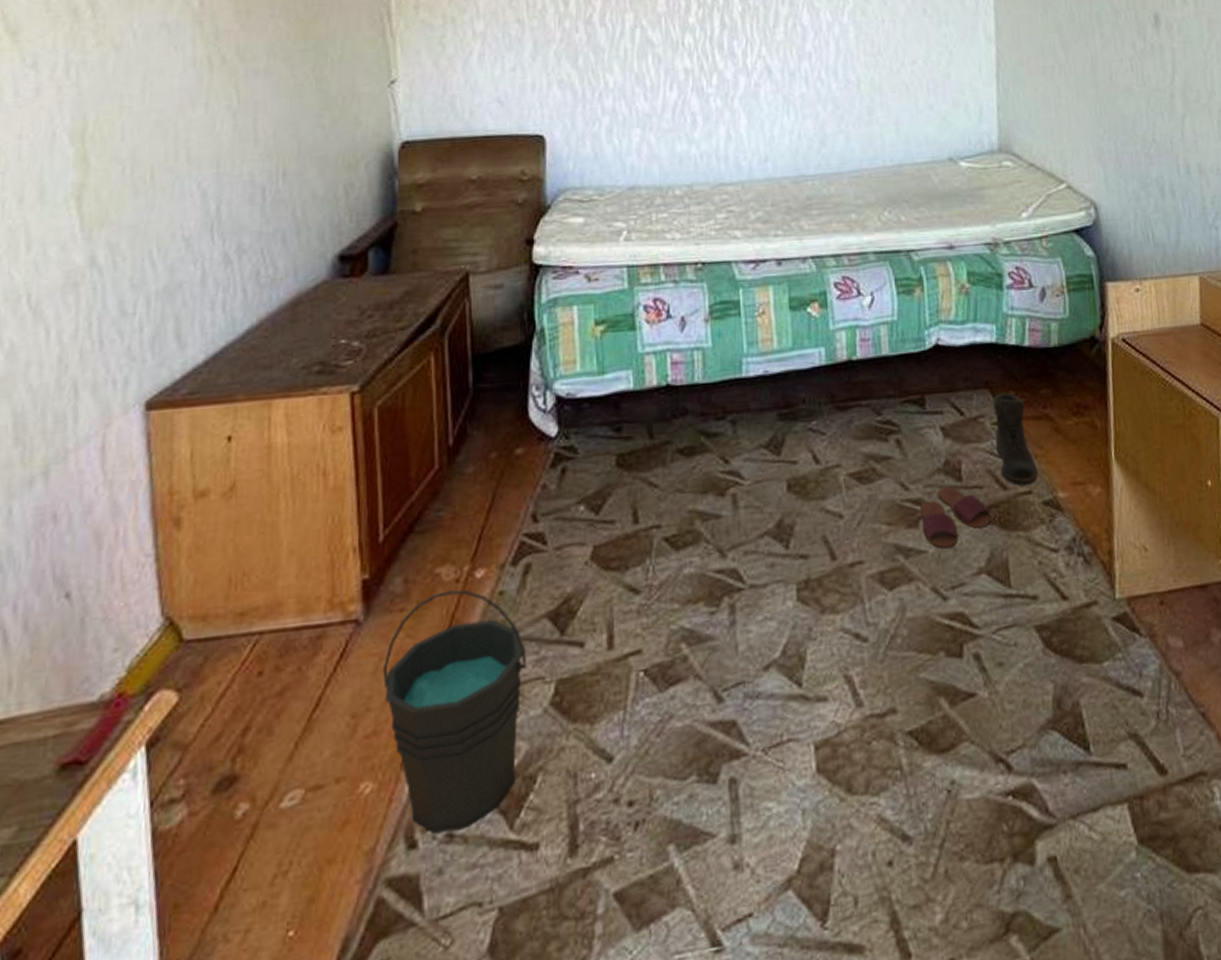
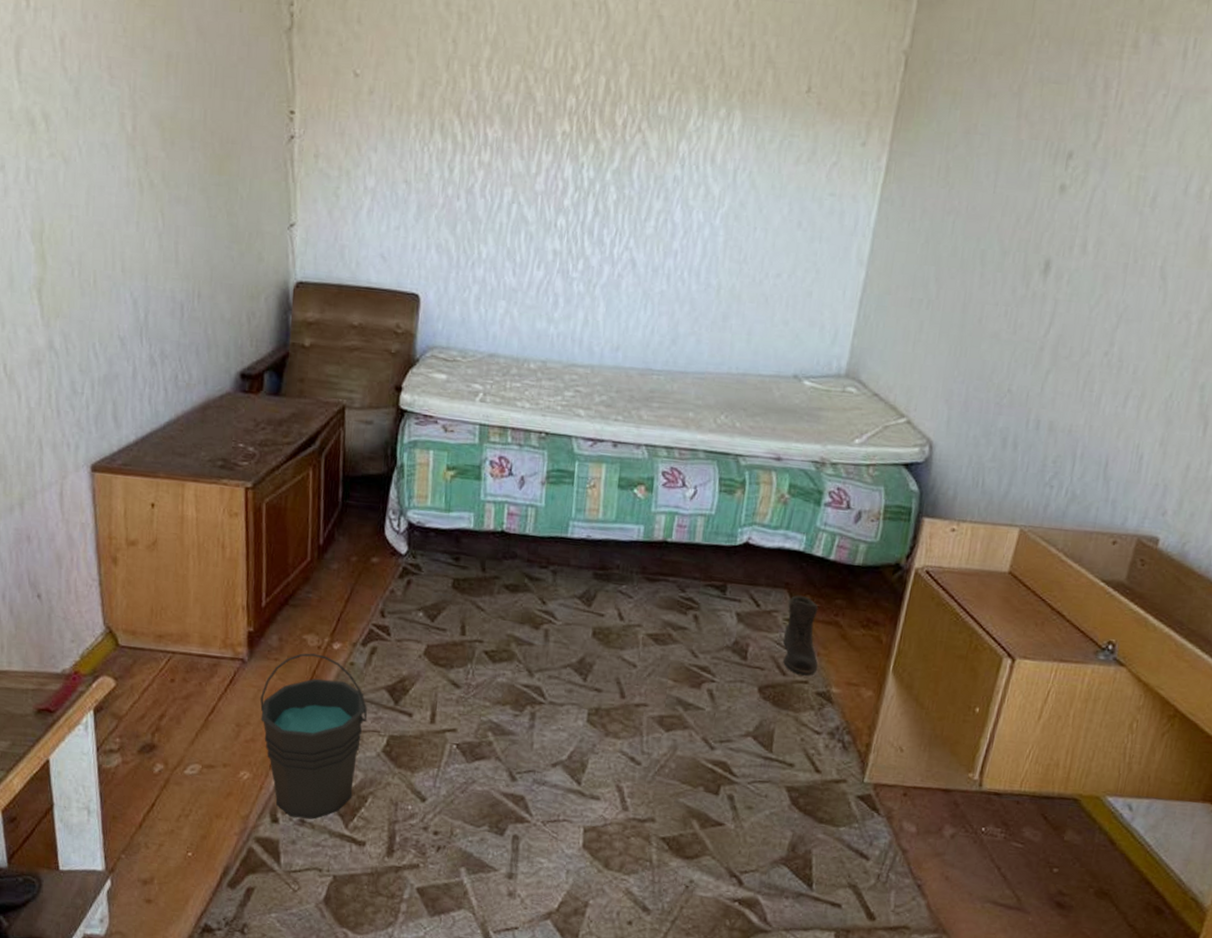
slippers: present [920,486,991,549] -> none [704,662,766,711]

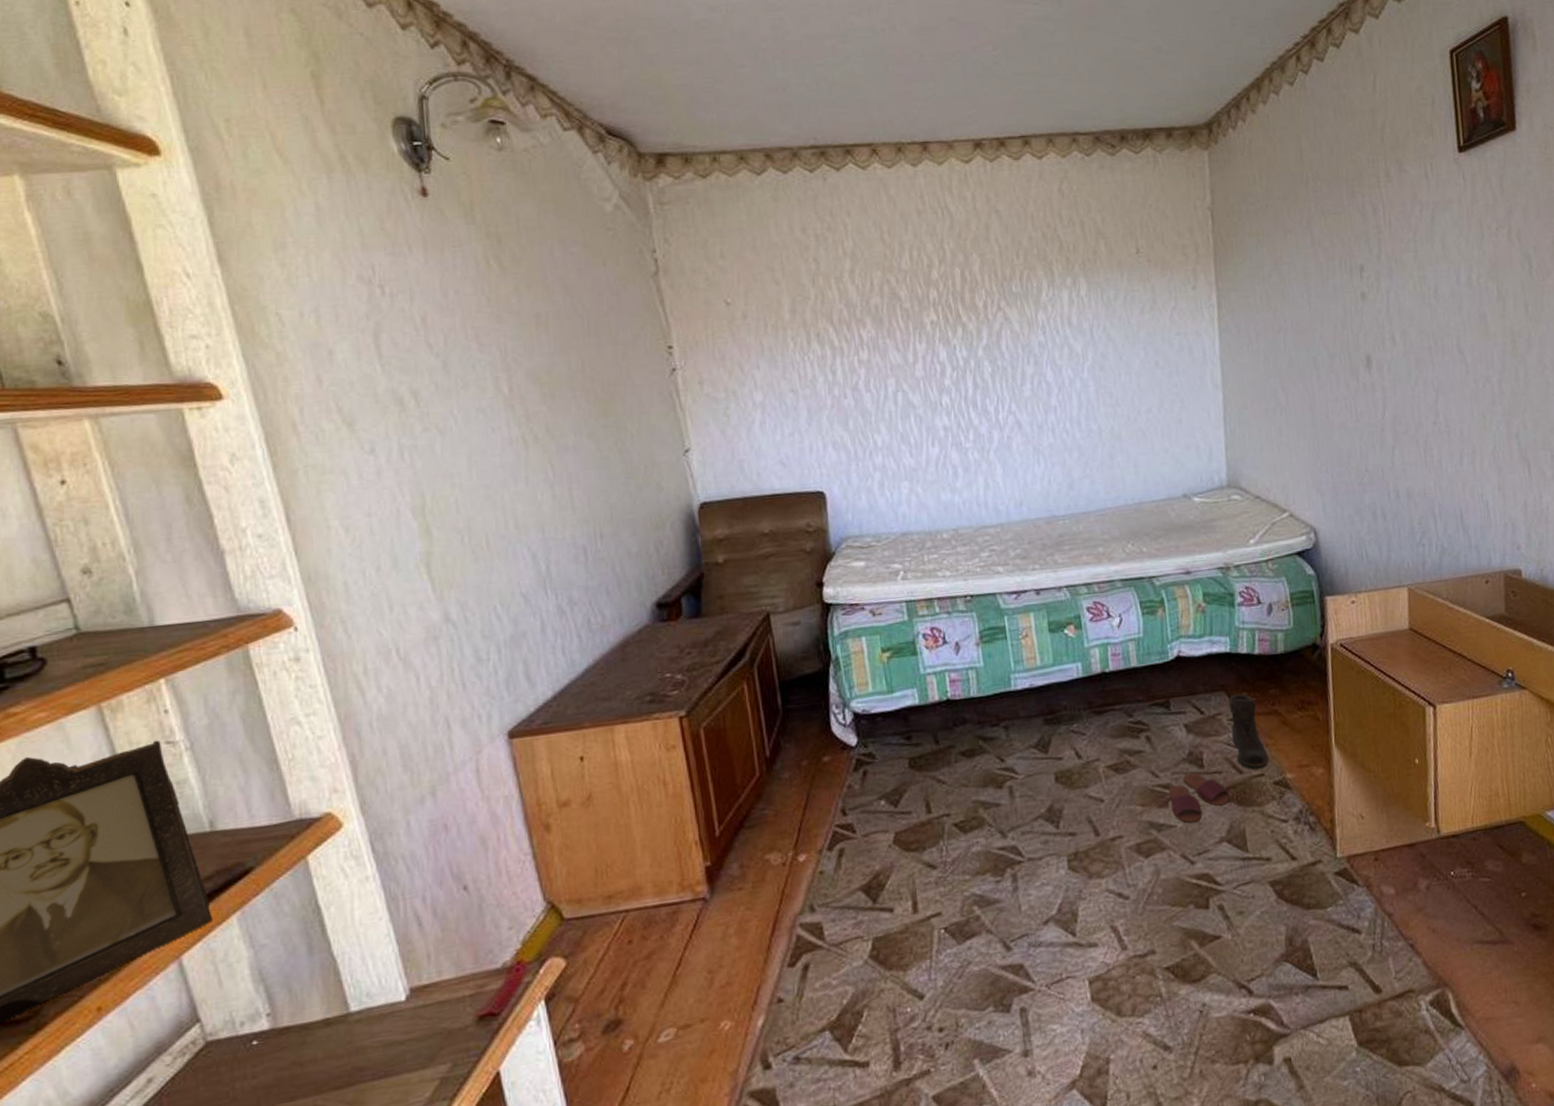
bucket: present [260,653,368,820] -> none [729,871,848,1057]
slippers: none [704,662,766,711] -> present [1169,773,1230,823]

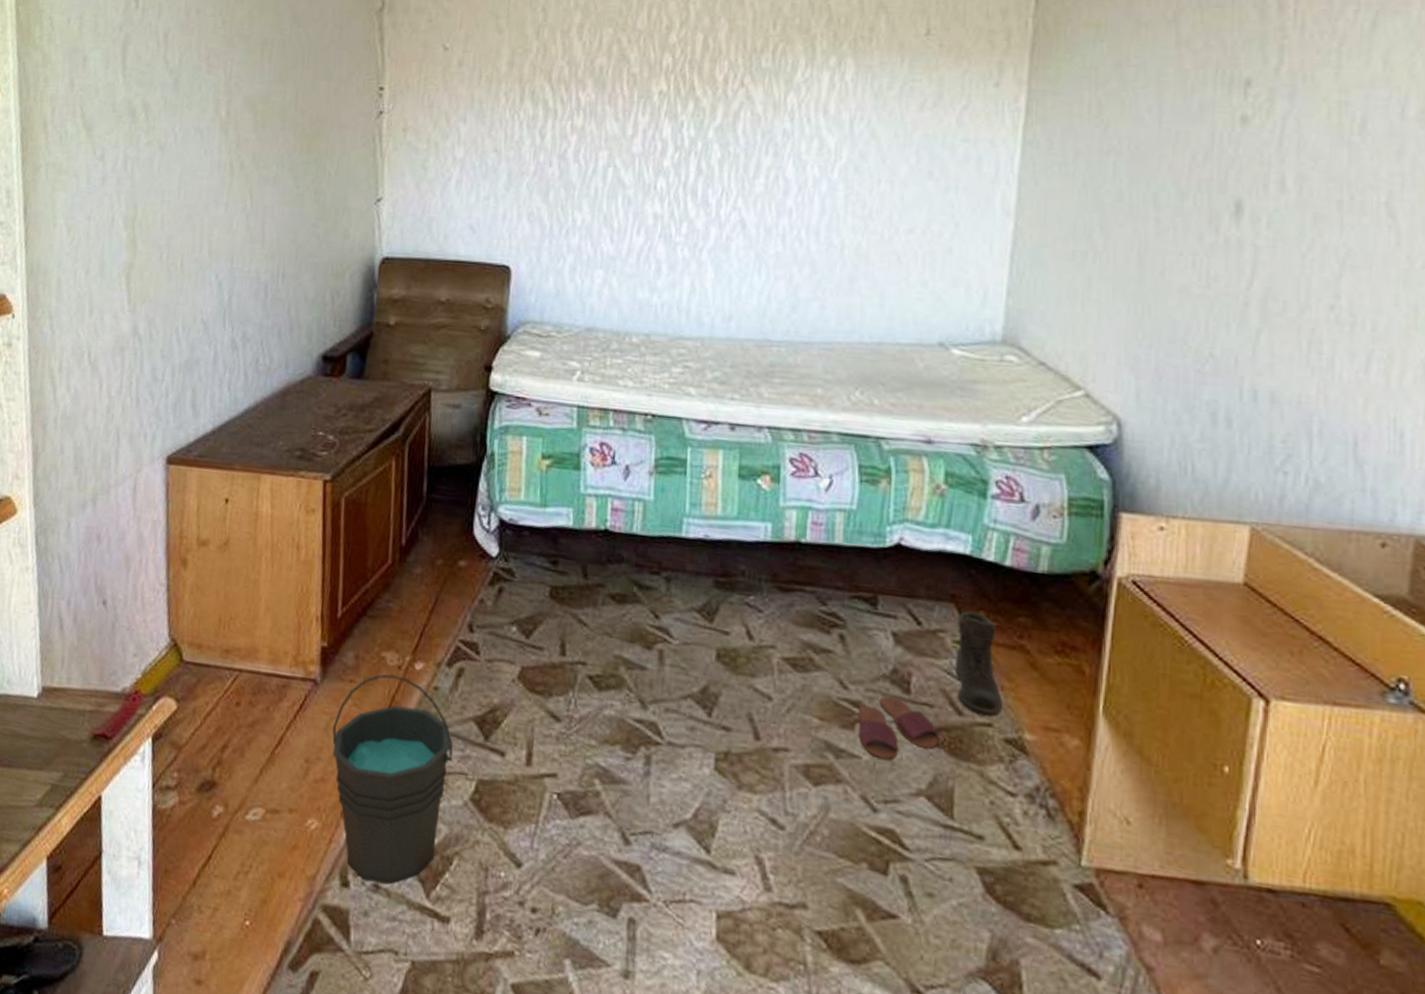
bucket: none [729,871,848,1057] -> present [332,674,453,885]

